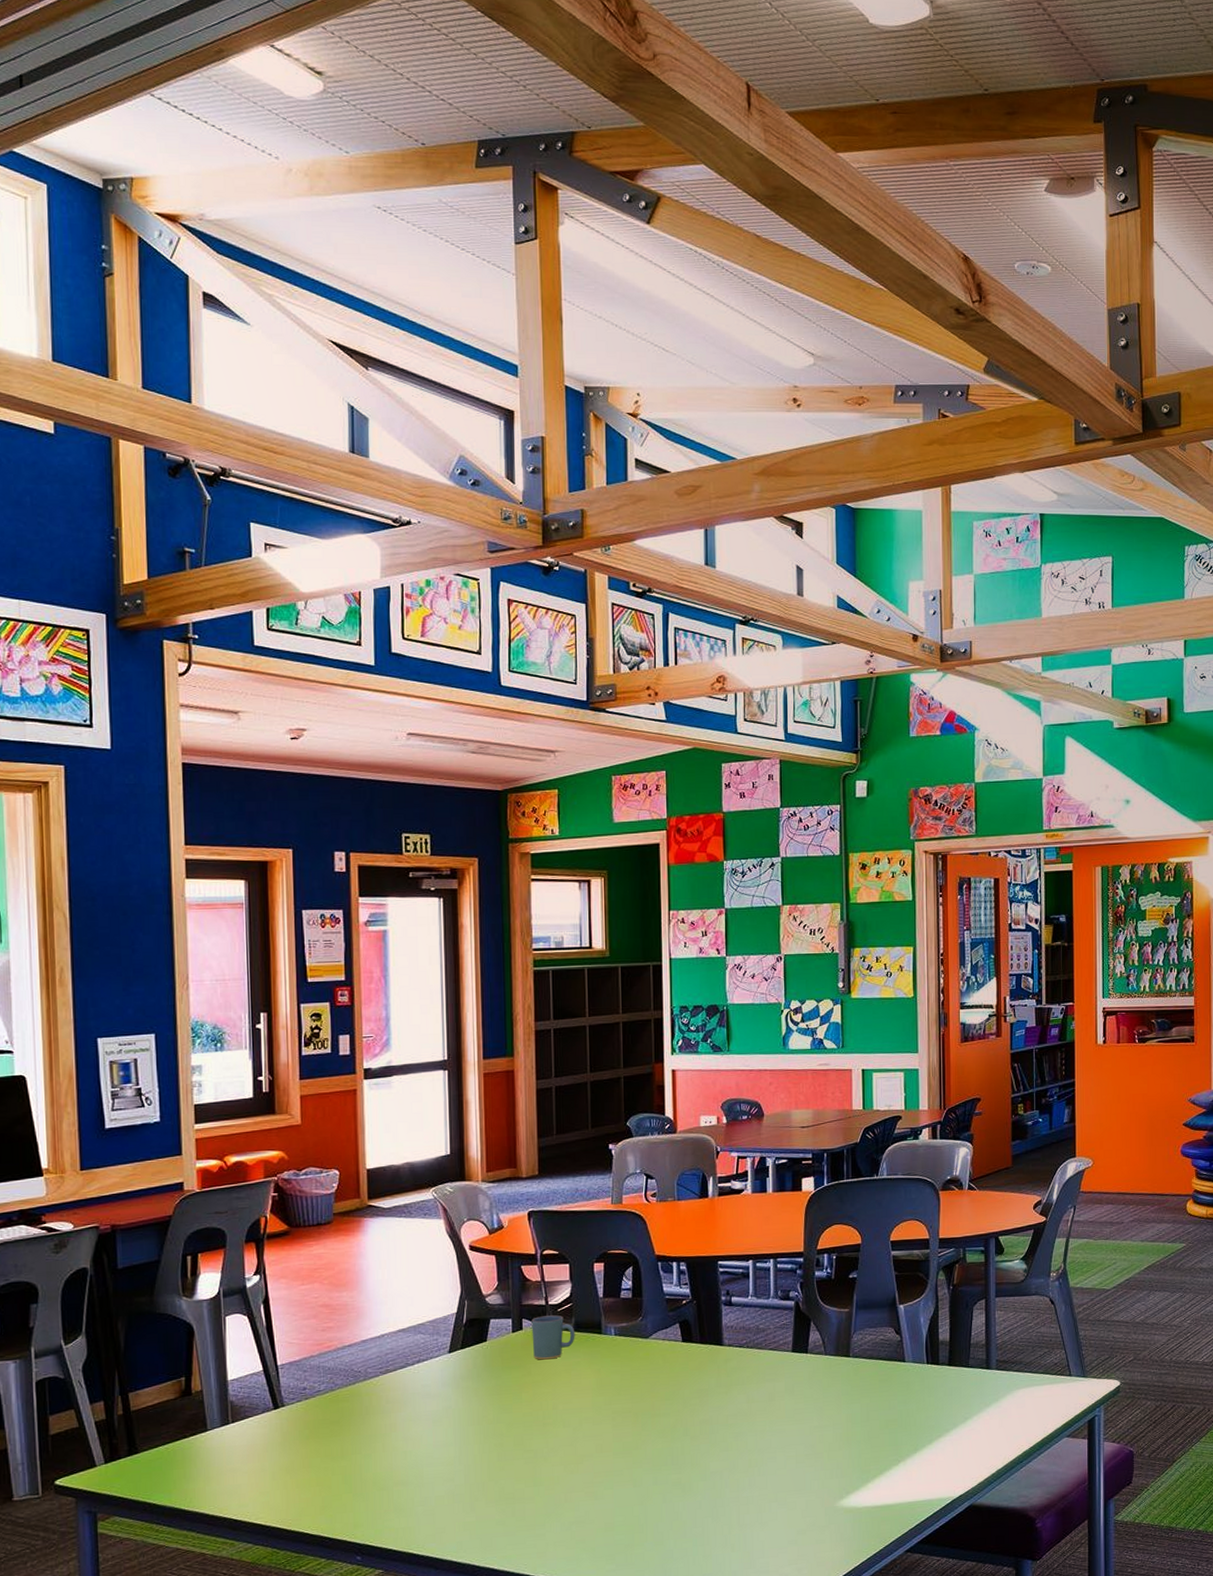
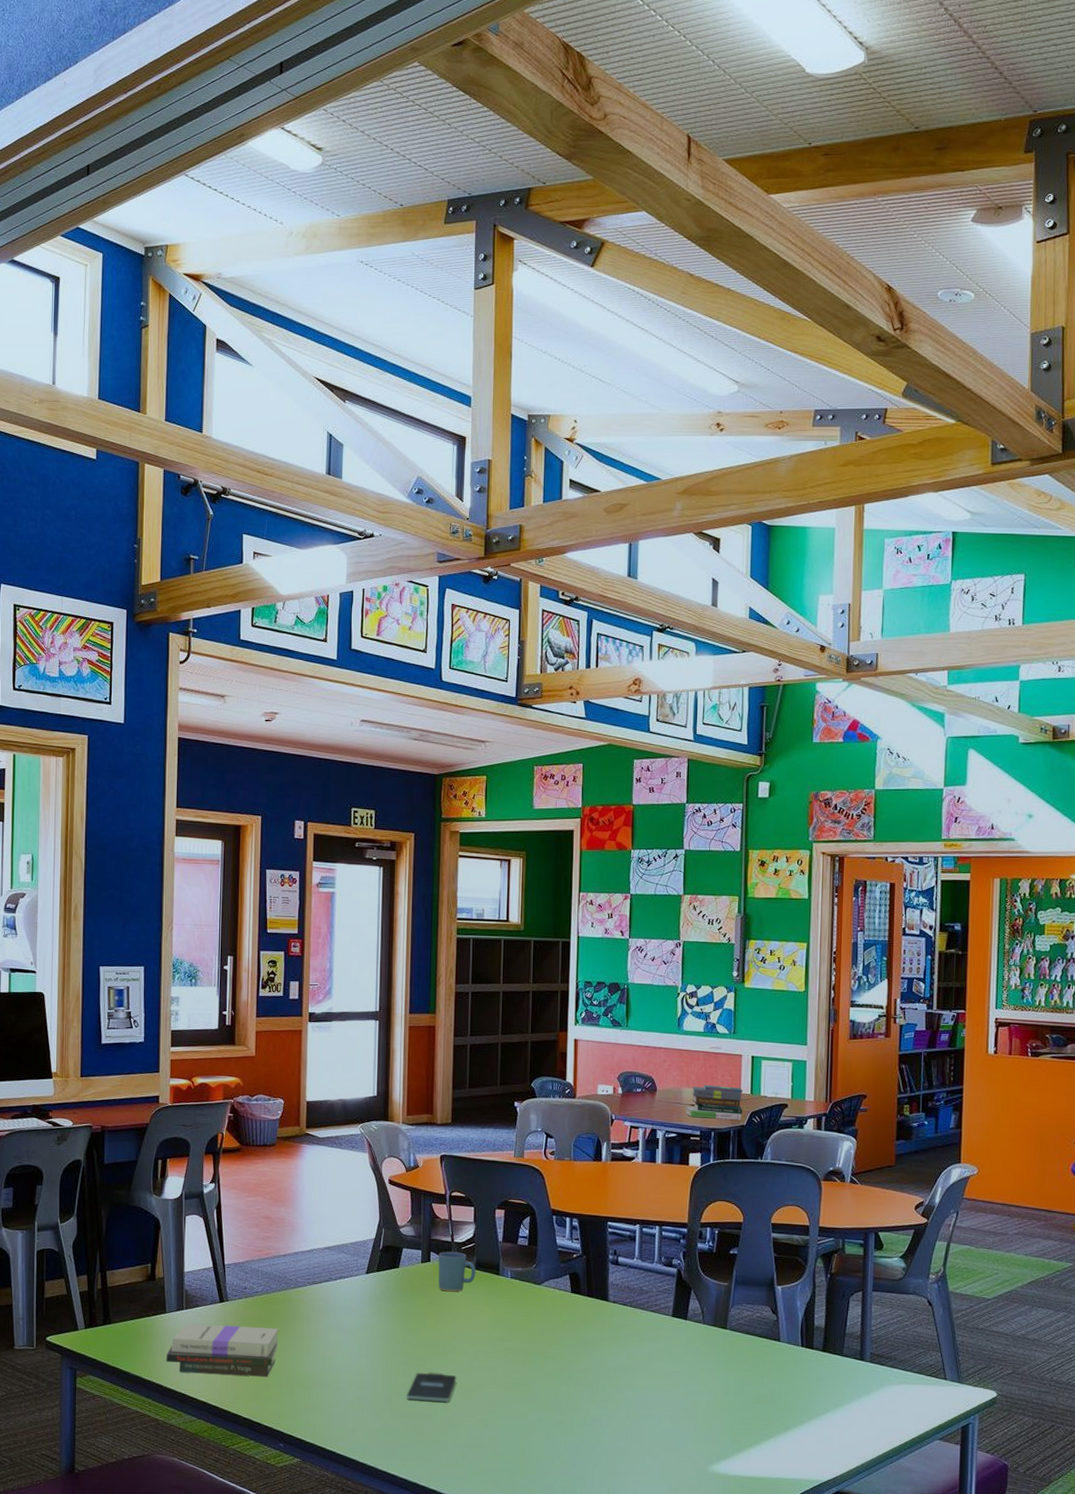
books: none [211,1428,349,1496] -> present [166,1323,280,1377]
calculator: none [503,1449,560,1484] -> present [406,1372,457,1402]
books: none [794,1103,856,1140] -> present [684,1085,743,1120]

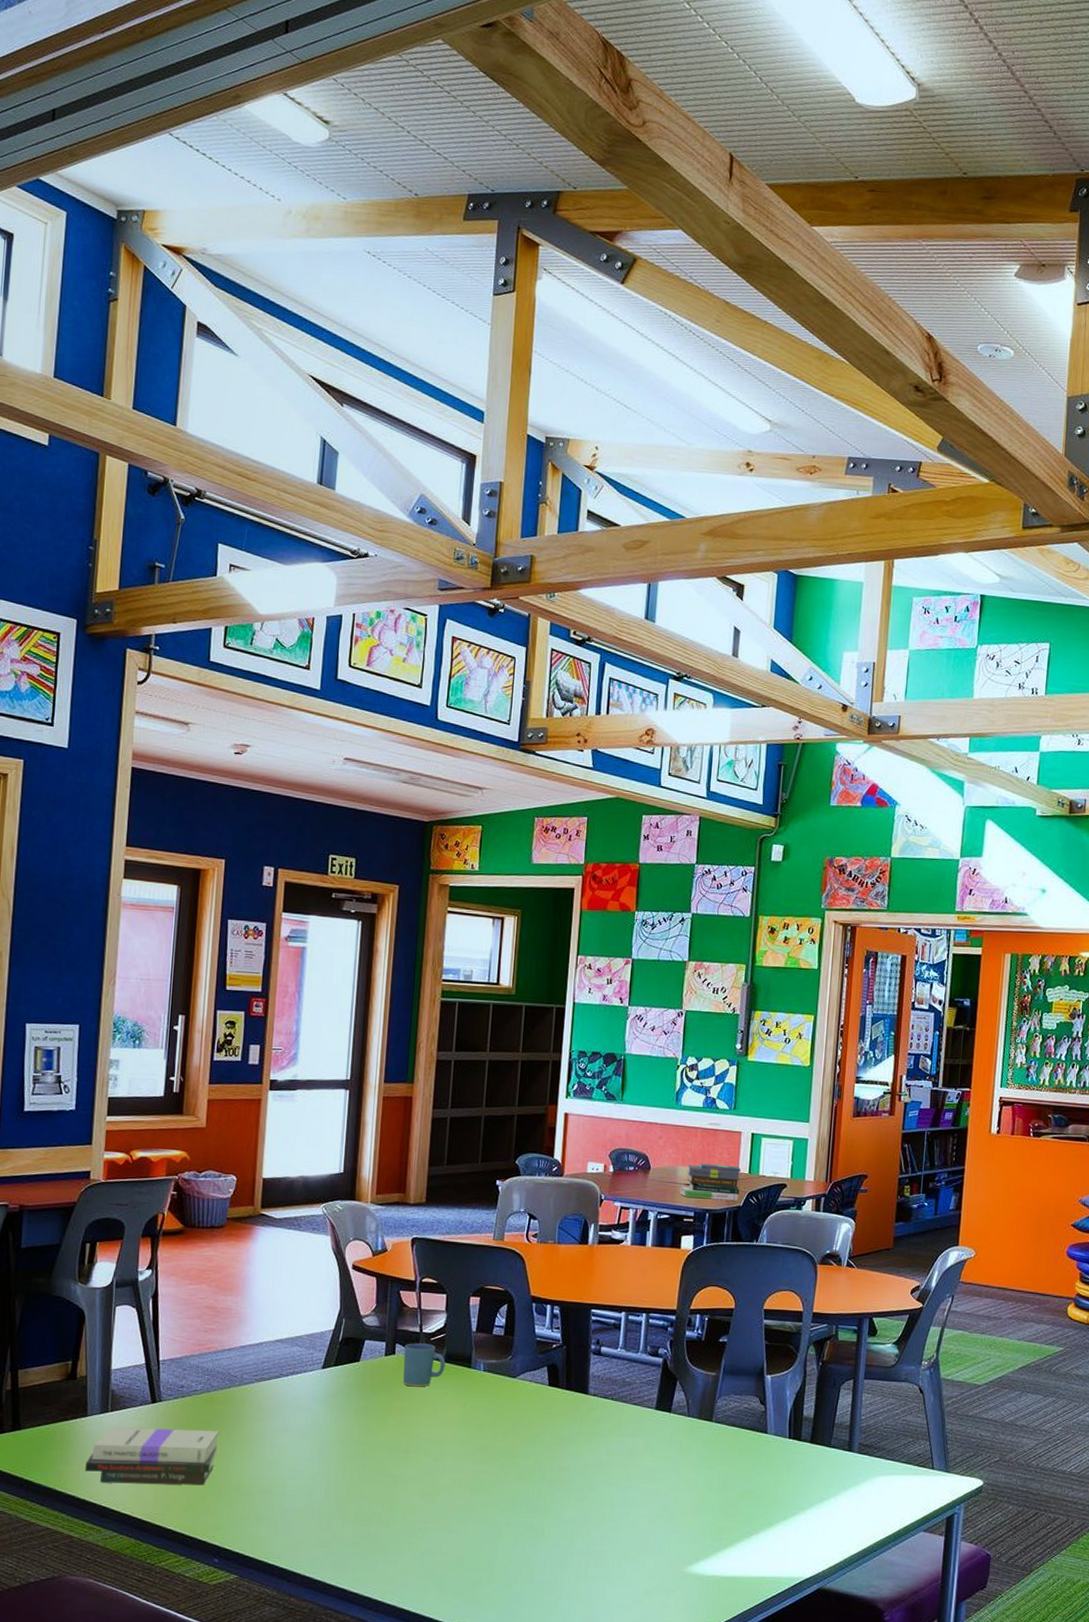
calculator: present [406,1372,457,1402] -> none [361,1475,419,1507]

